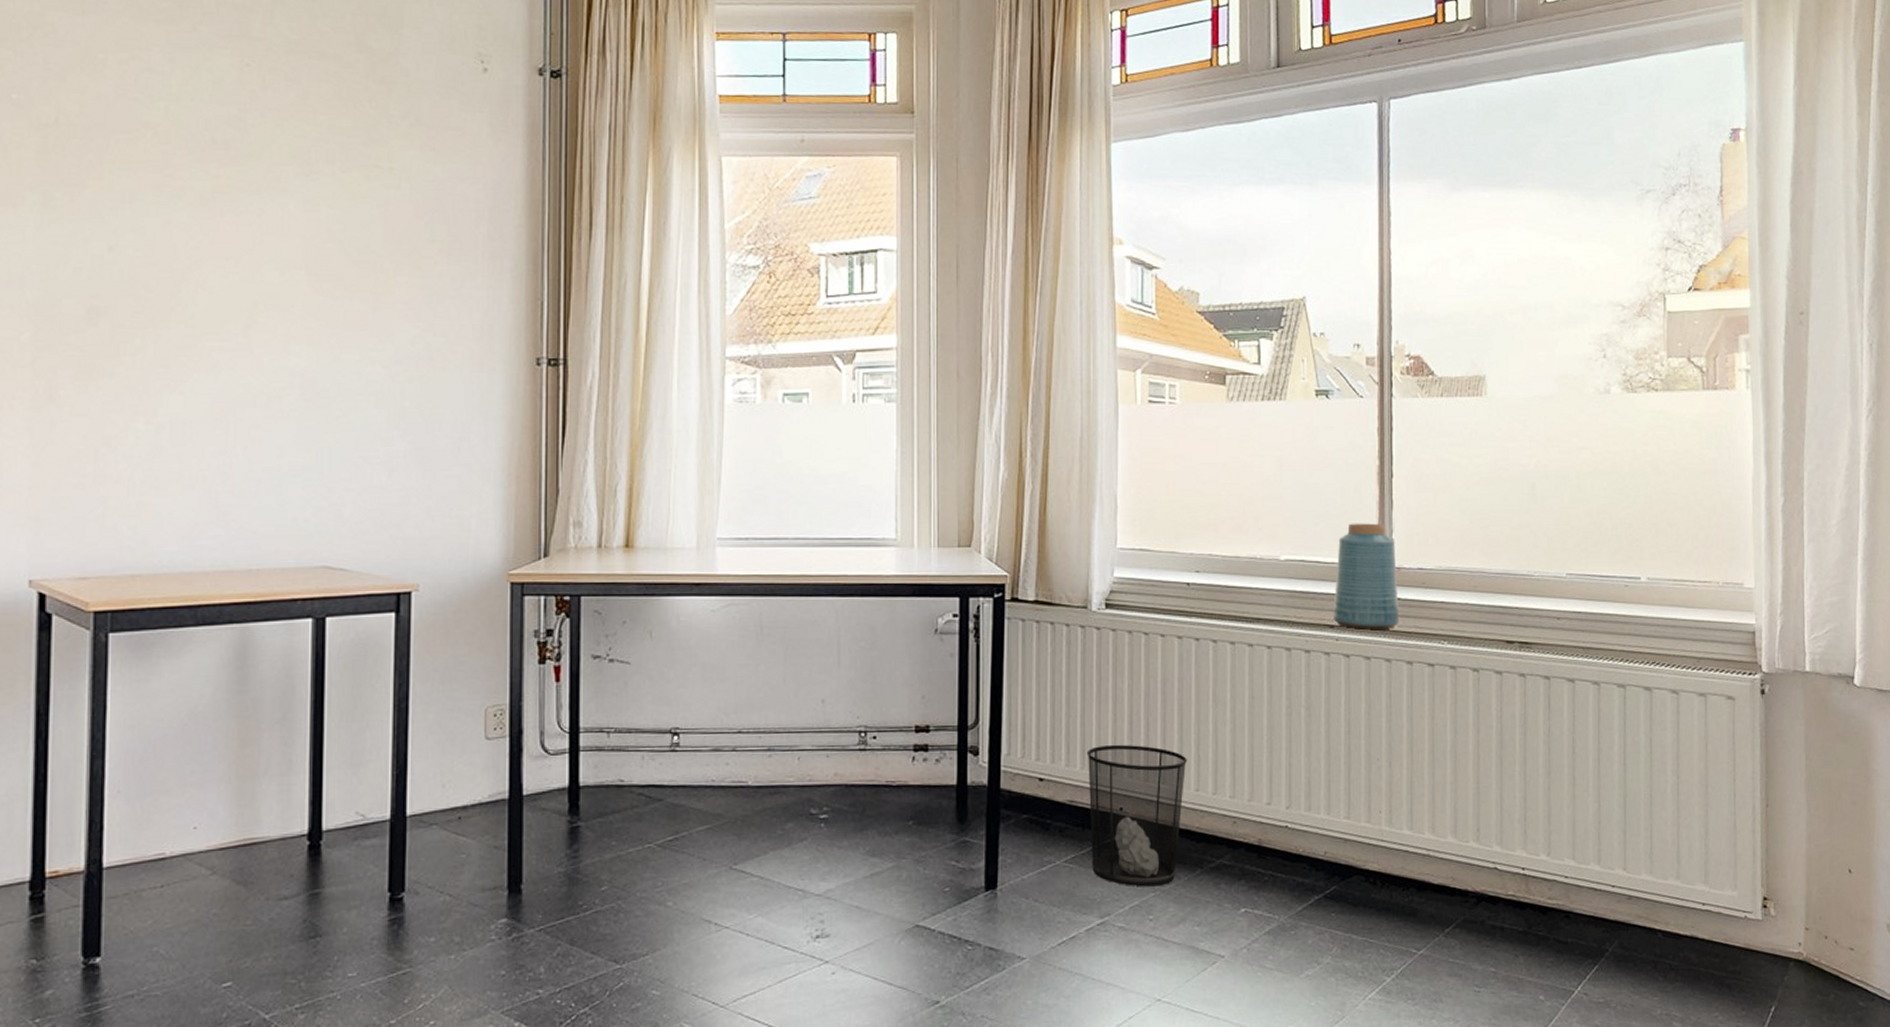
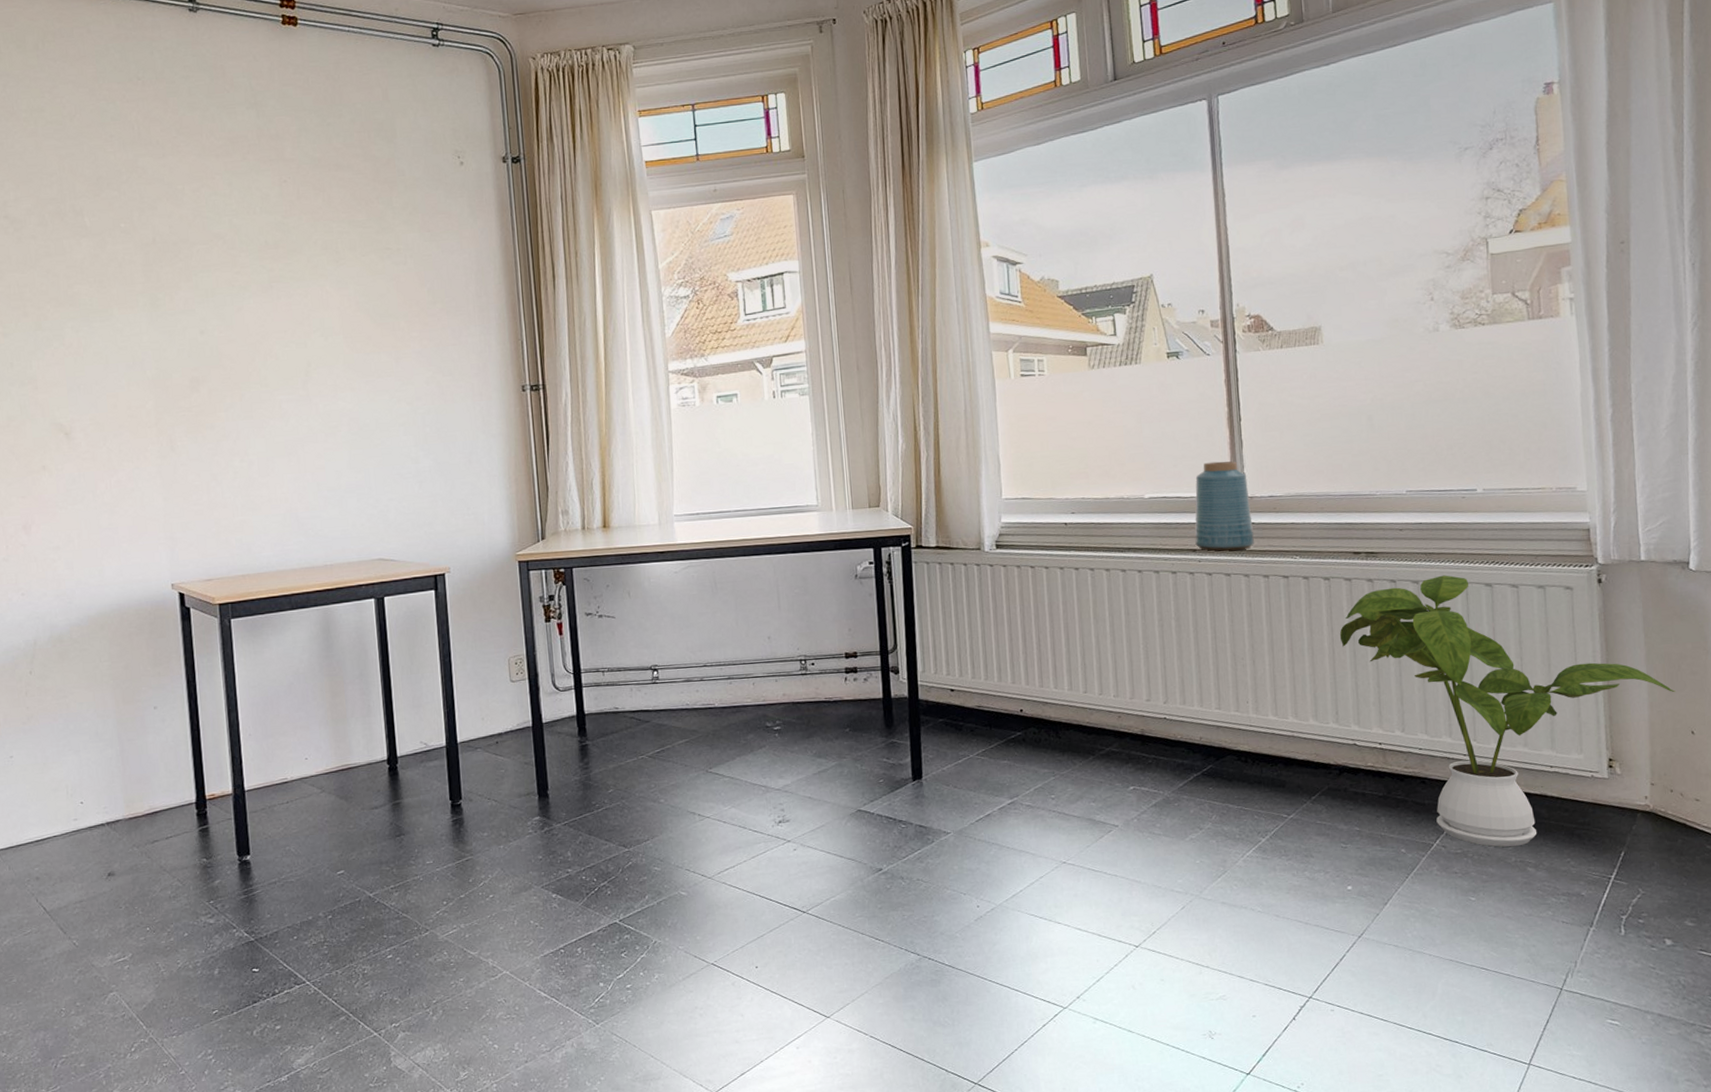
waste bin: present [1086,744,1187,887] -> none [988,658,1075,773]
house plant: none [1486,674,1835,997] -> present [1339,575,1676,847]

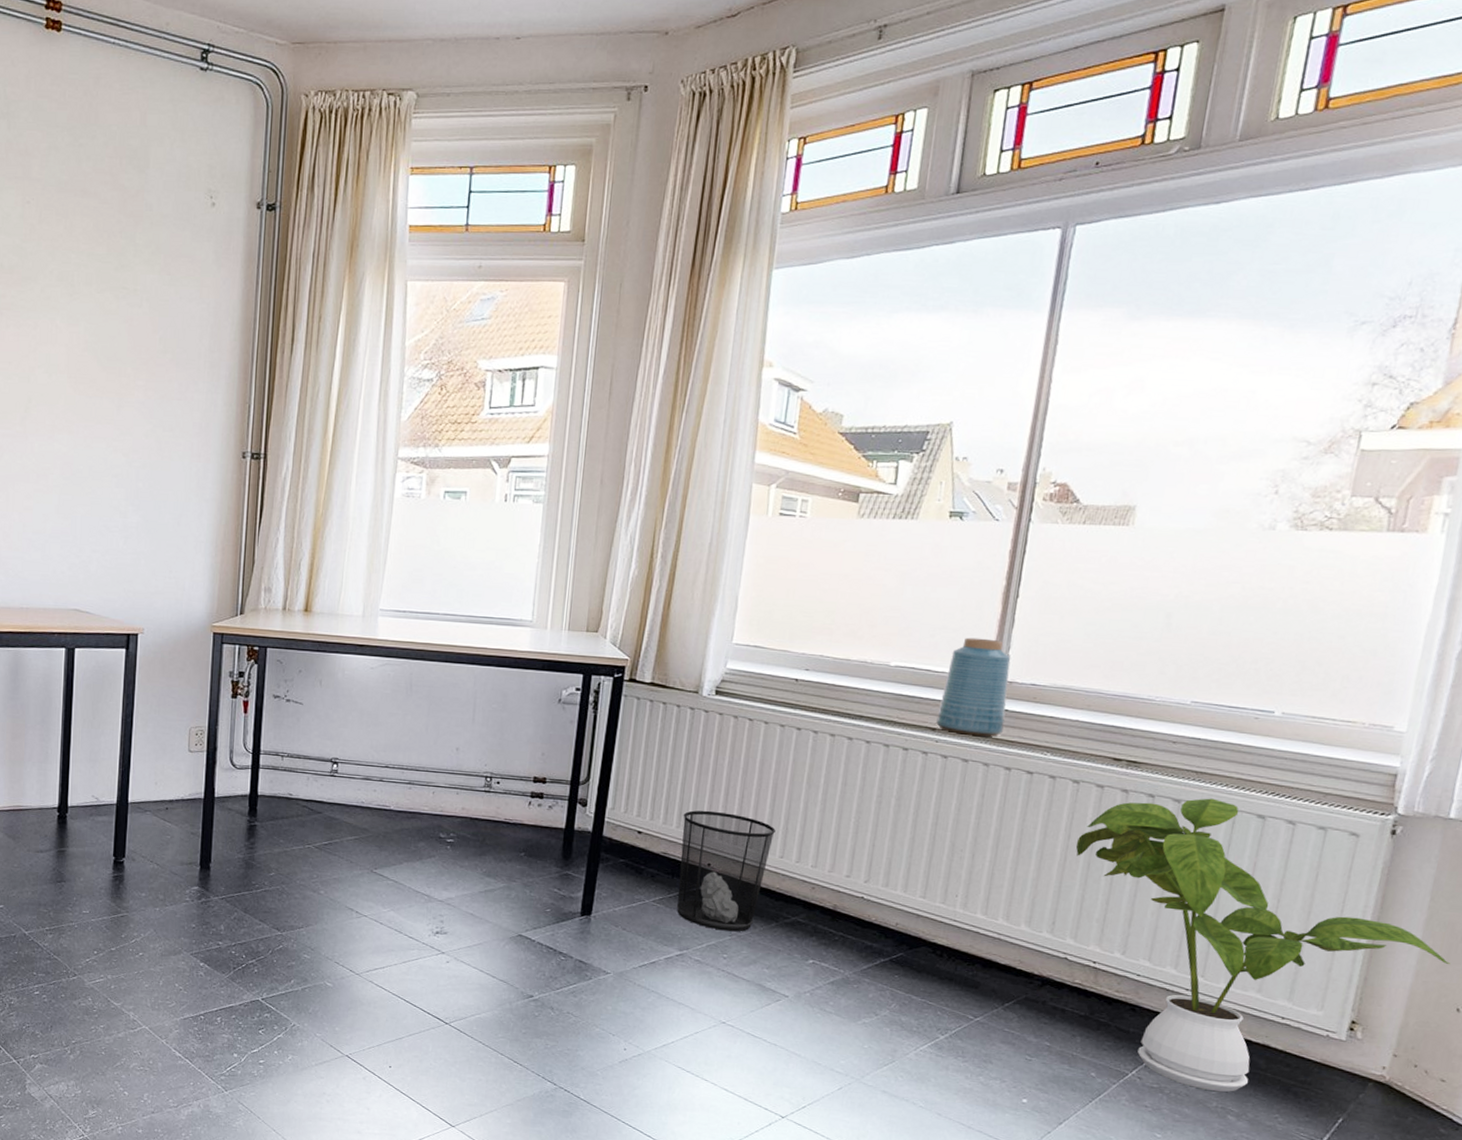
waste bin: none [988,658,1075,773] -> present [677,810,776,932]

